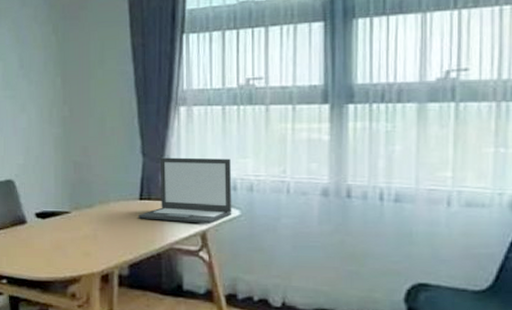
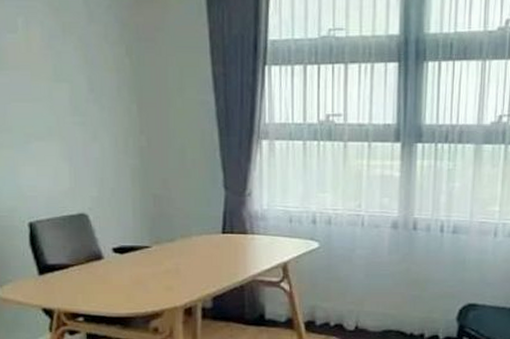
laptop: present [138,157,232,224] -> none [221,191,312,256]

